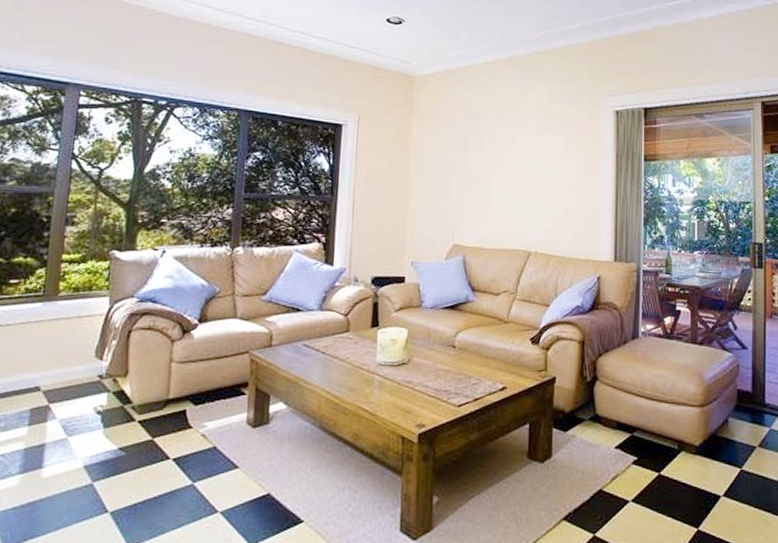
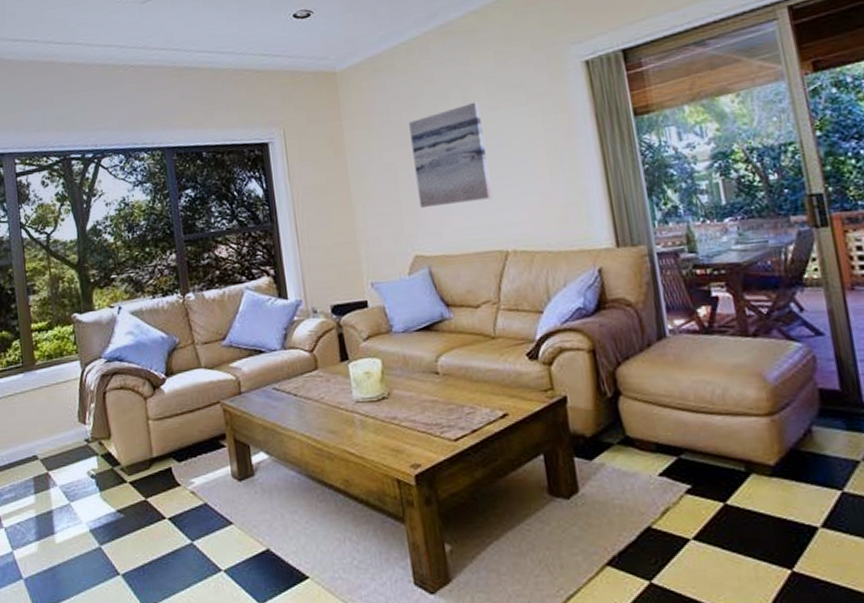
wall art: none [465,125,528,207] -> present [409,101,493,208]

